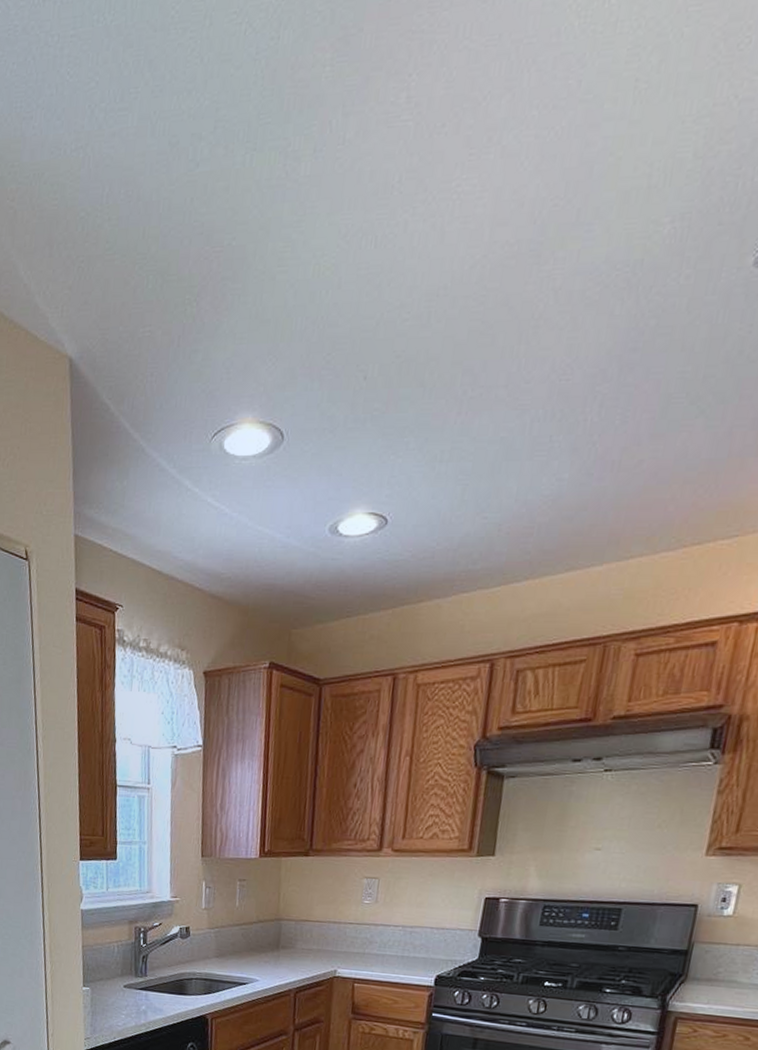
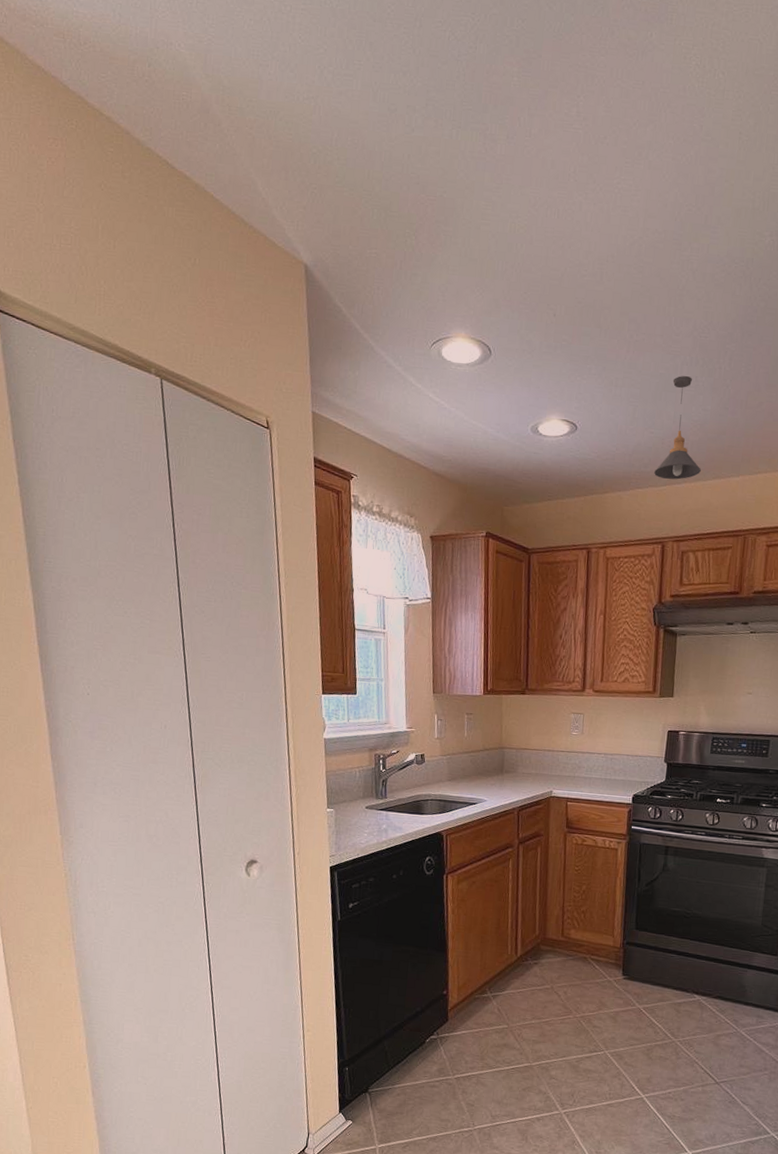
pendant light: none [485,437,550,577] -> present [654,376,701,480]

